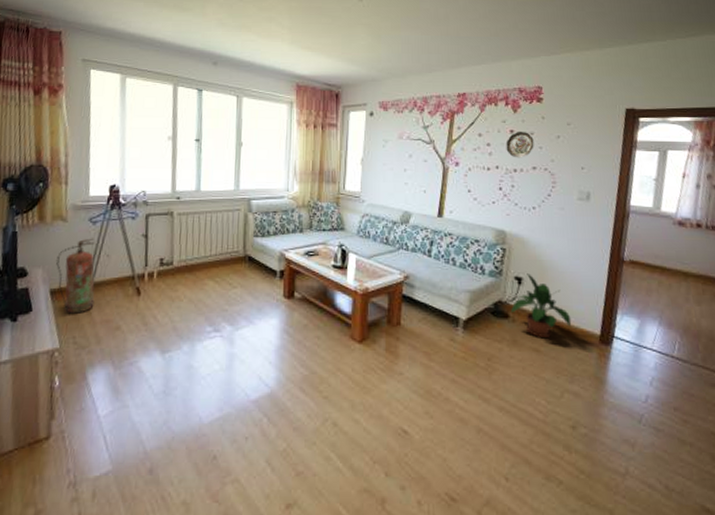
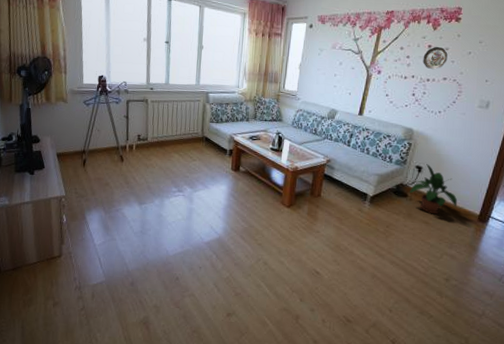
fire extinguisher: present [56,238,95,314] -> none [60,116,90,172]

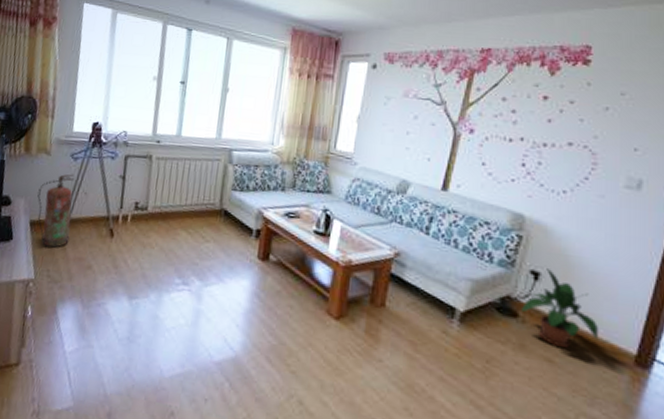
fire extinguisher: none [60,116,90,172] -> present [37,174,75,248]
decorative plate: present [423,46,448,70] -> none [536,97,573,131]

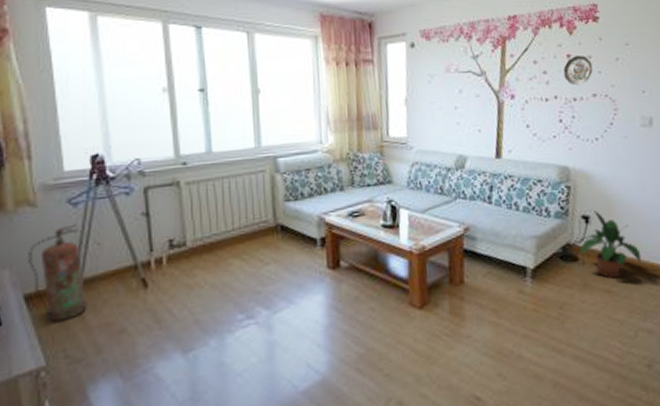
decorative plate: none [536,97,573,131] -> present [563,54,593,86]

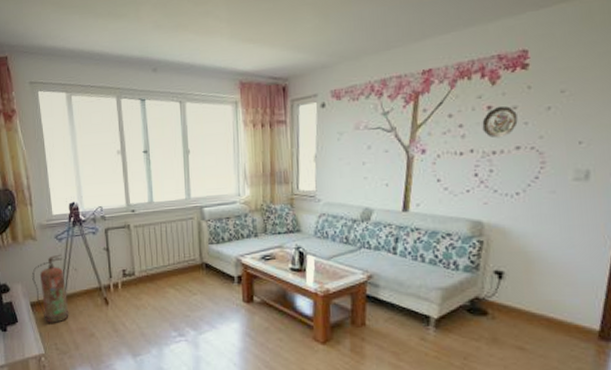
potted plant: present [579,211,642,278] -> none [489,267,564,336]

